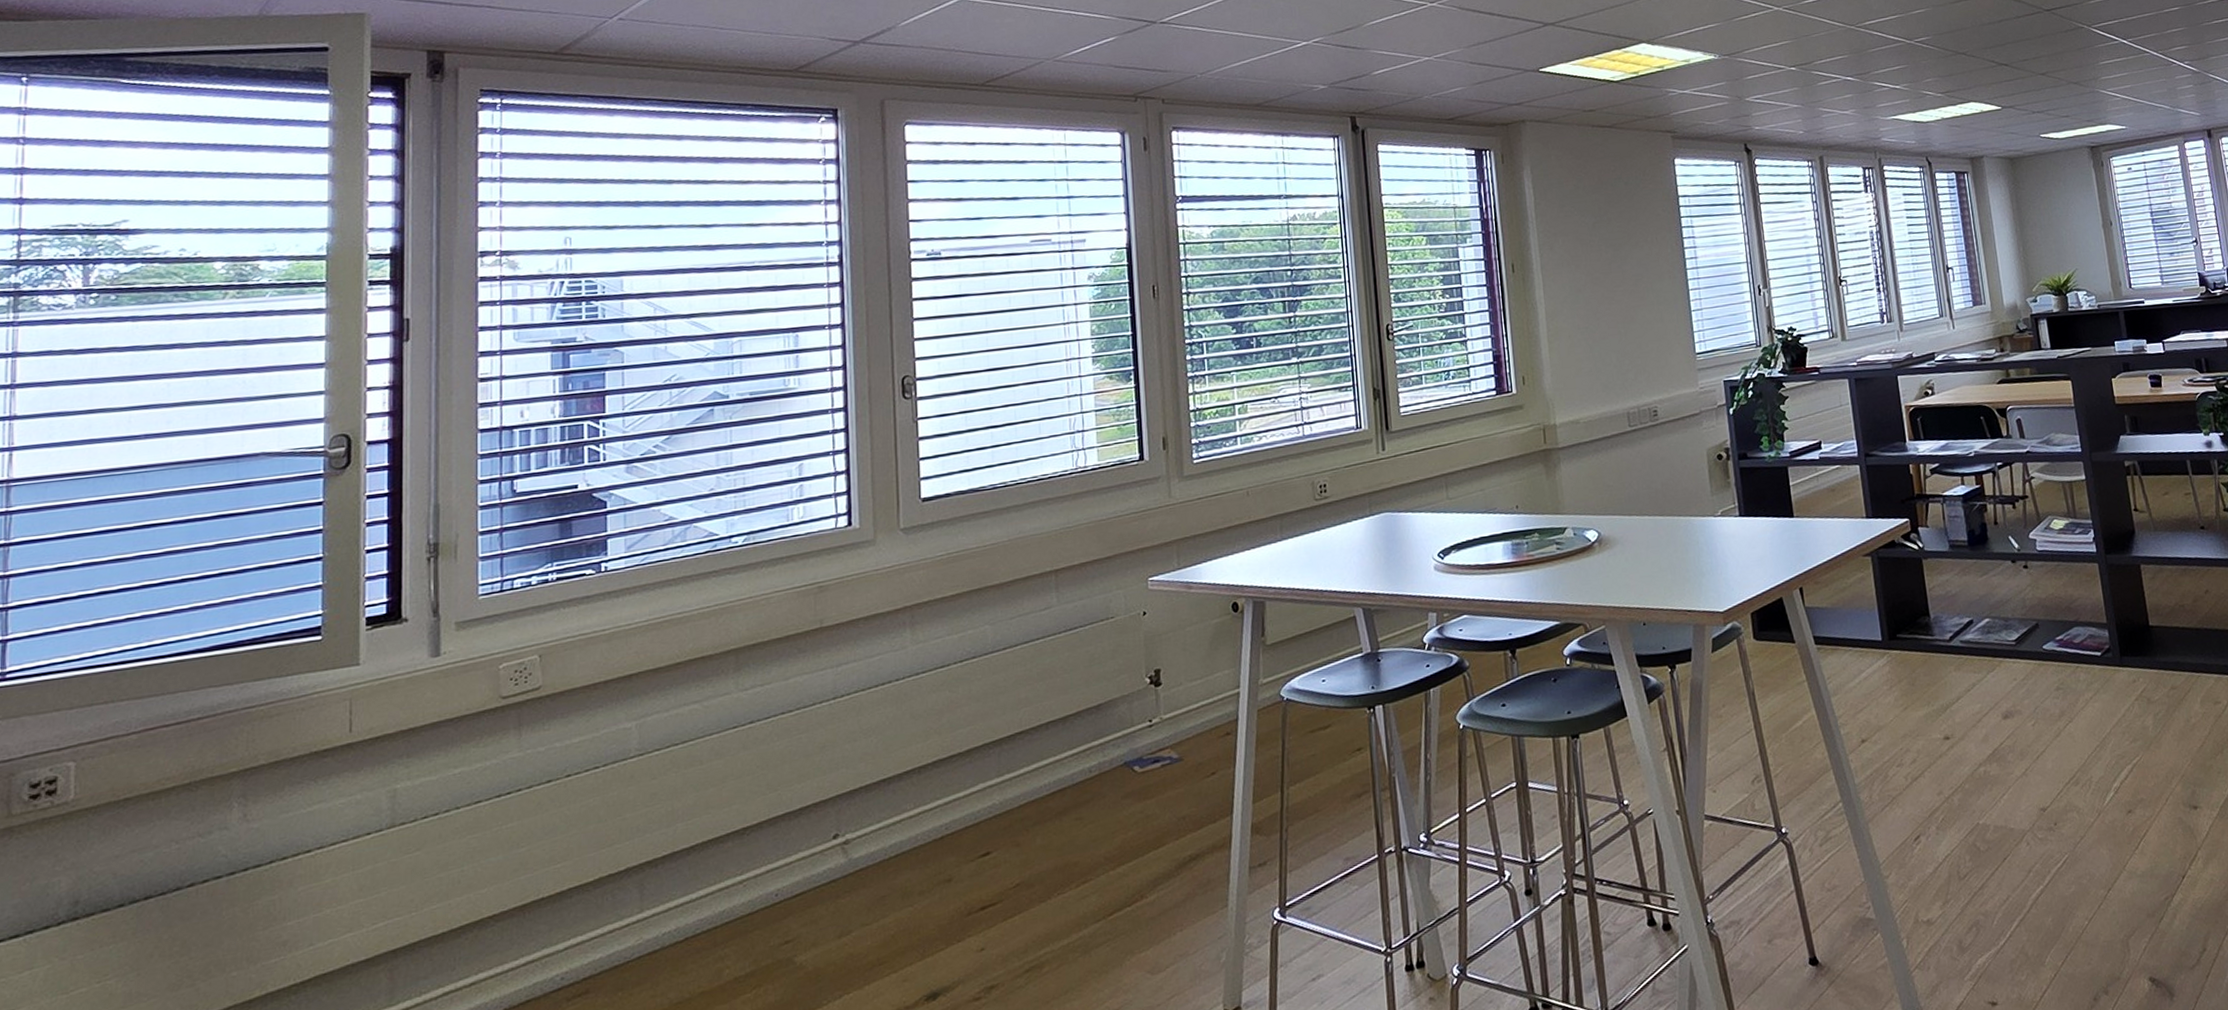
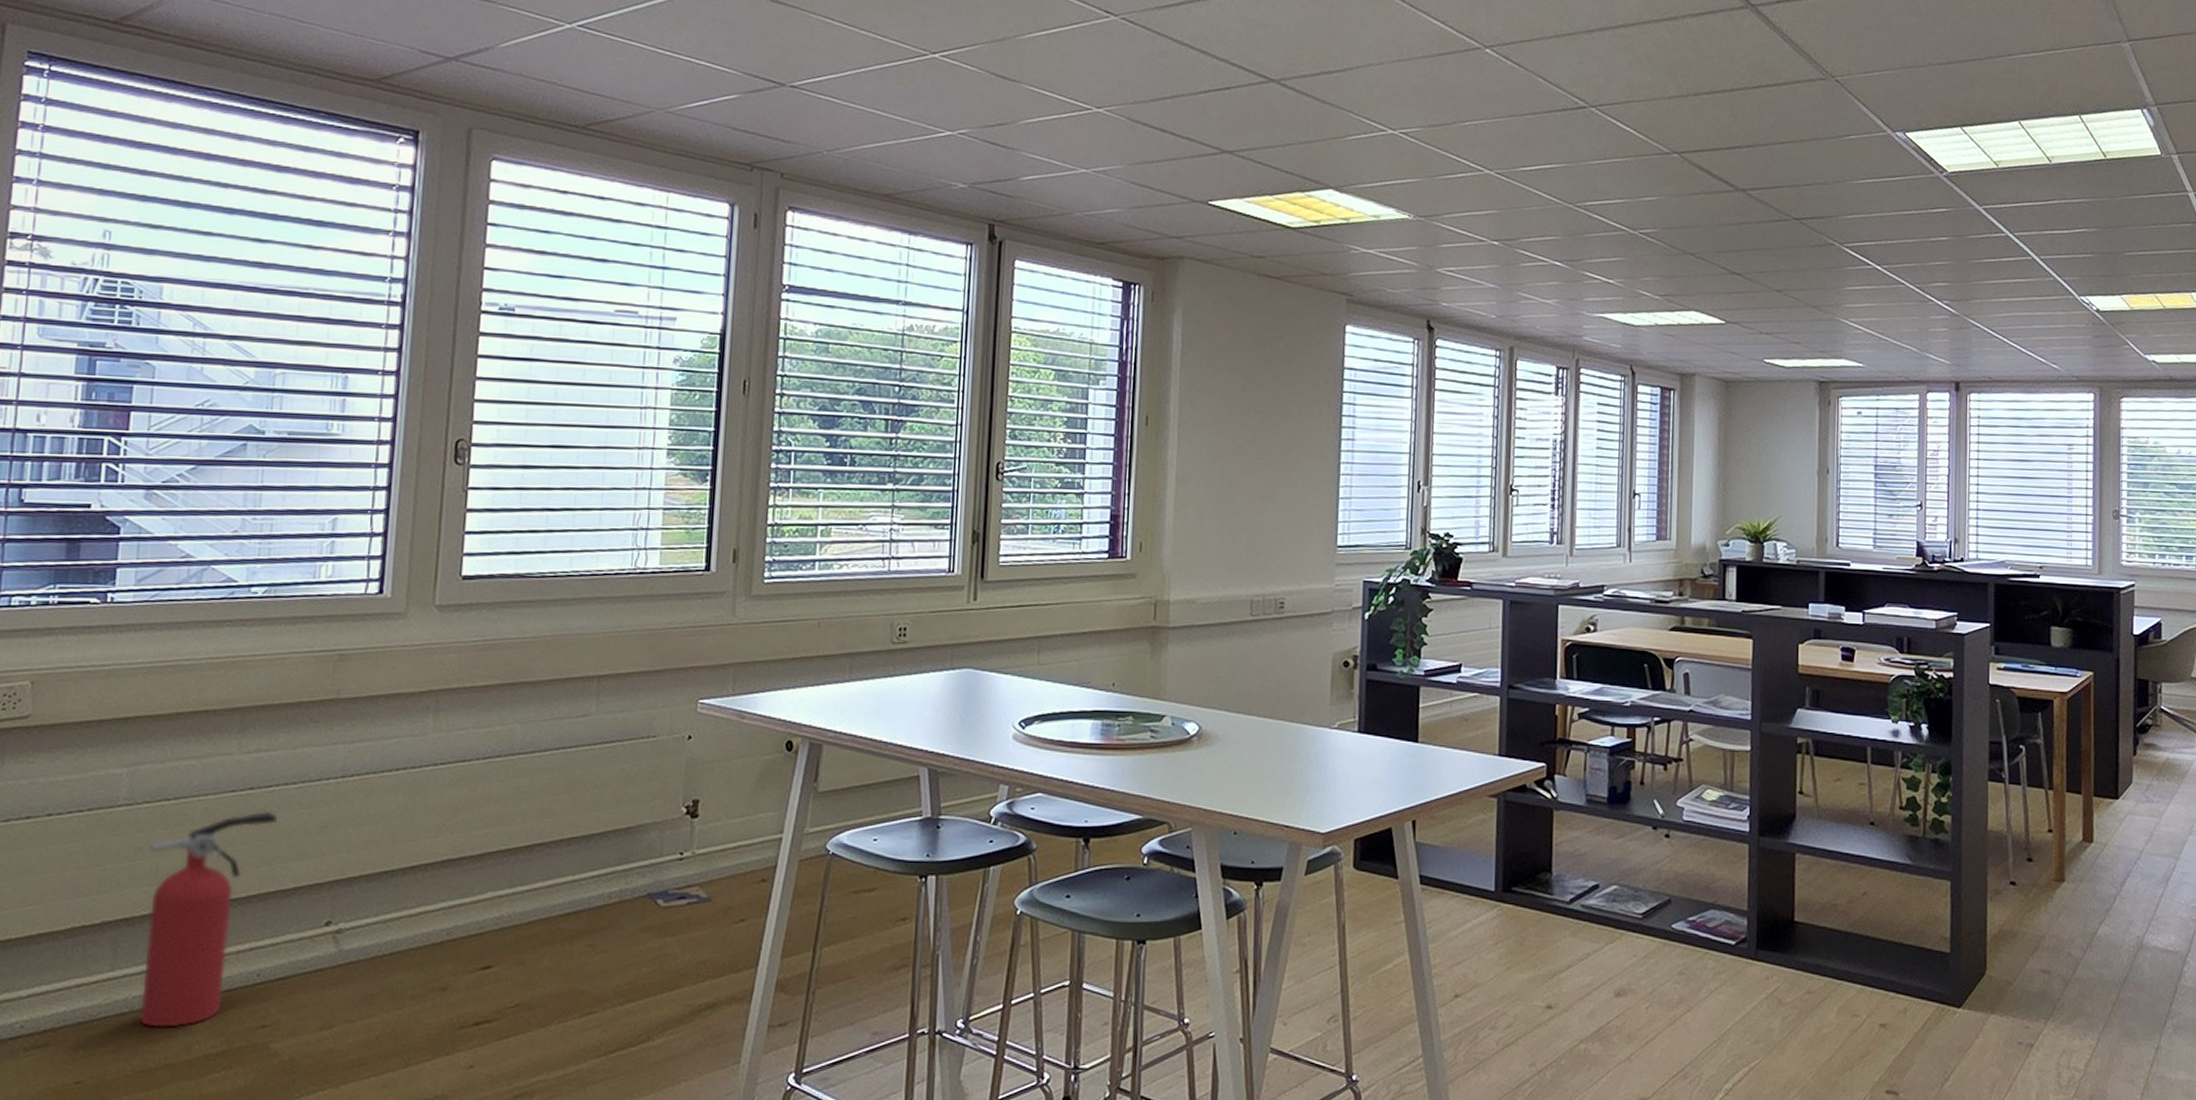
fire extinguisher: none [664,740,778,961] -> present [139,810,277,1028]

